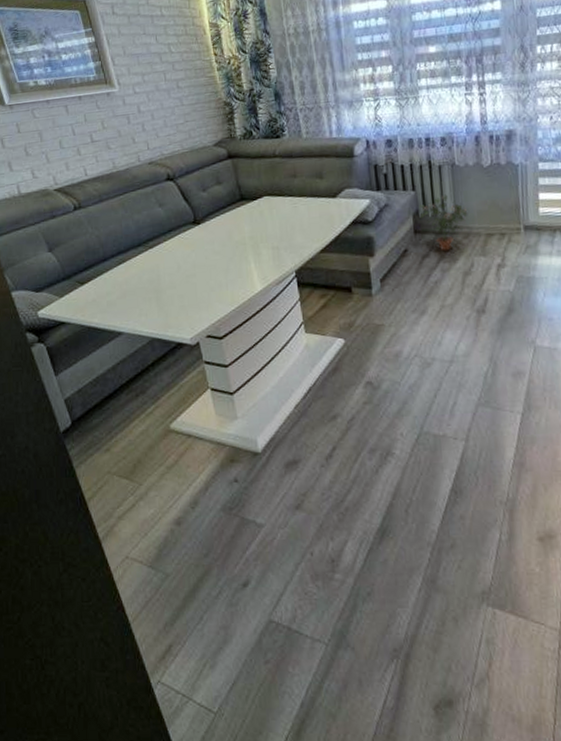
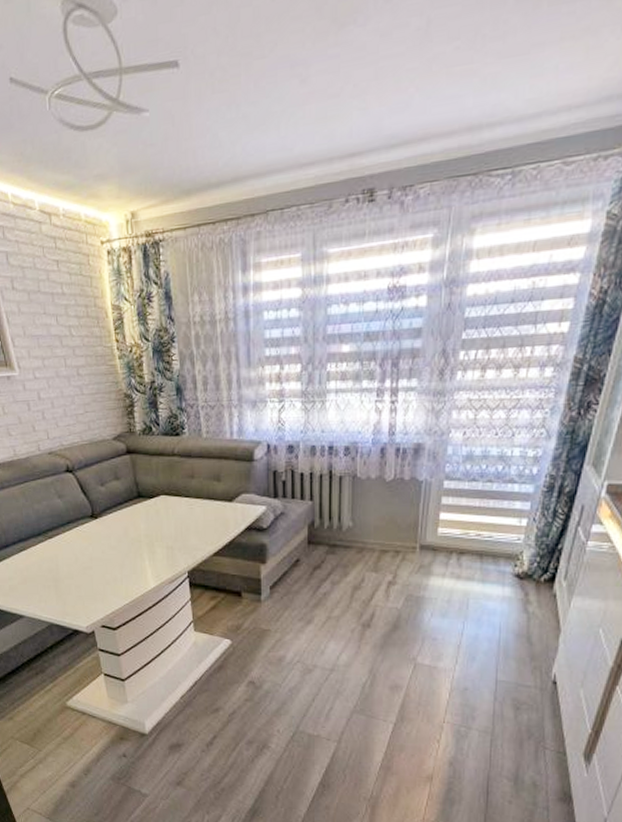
potted plant: present [419,194,468,252] -> none [315,506,364,564]

